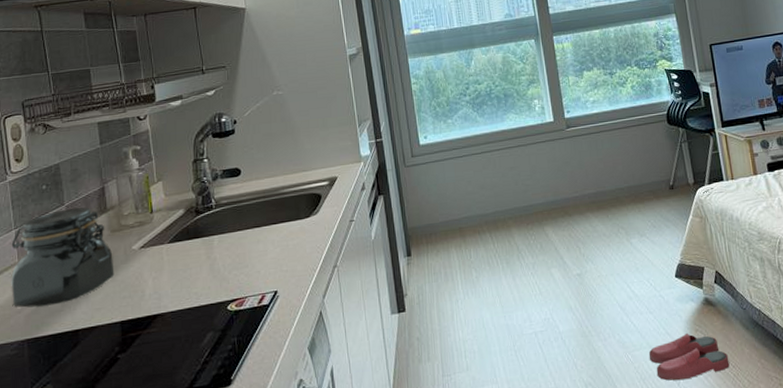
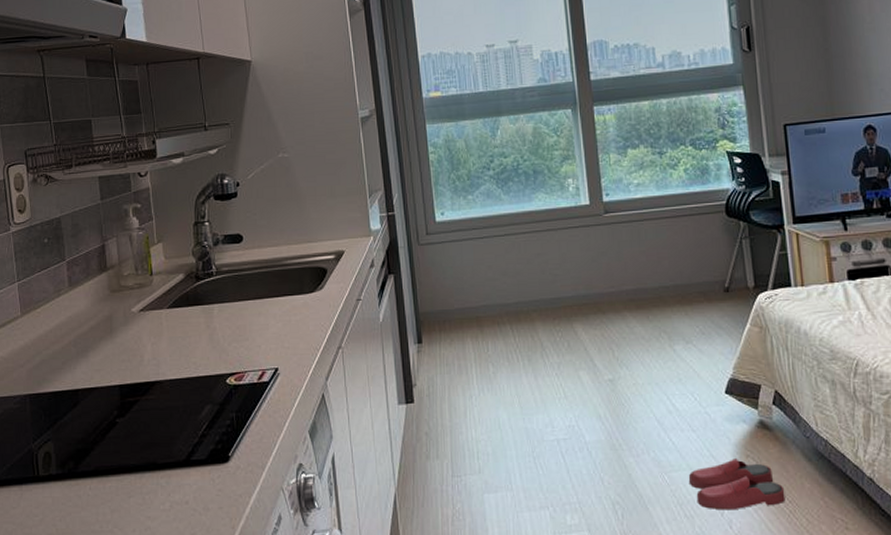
jar: present [11,207,114,308] -> none [14,264,114,362]

